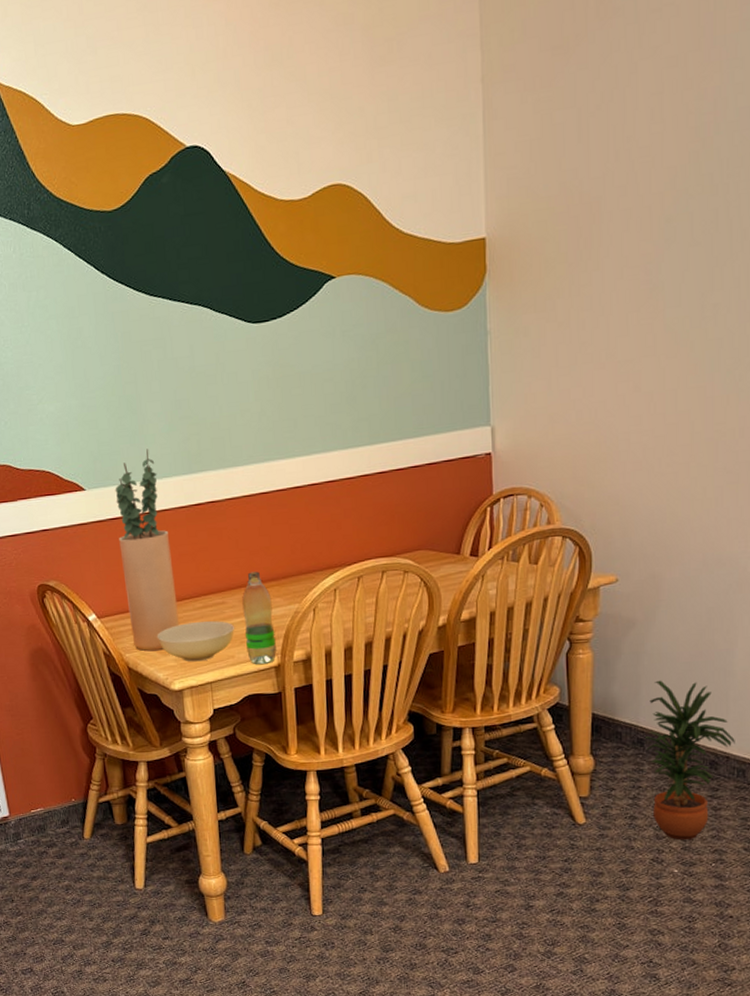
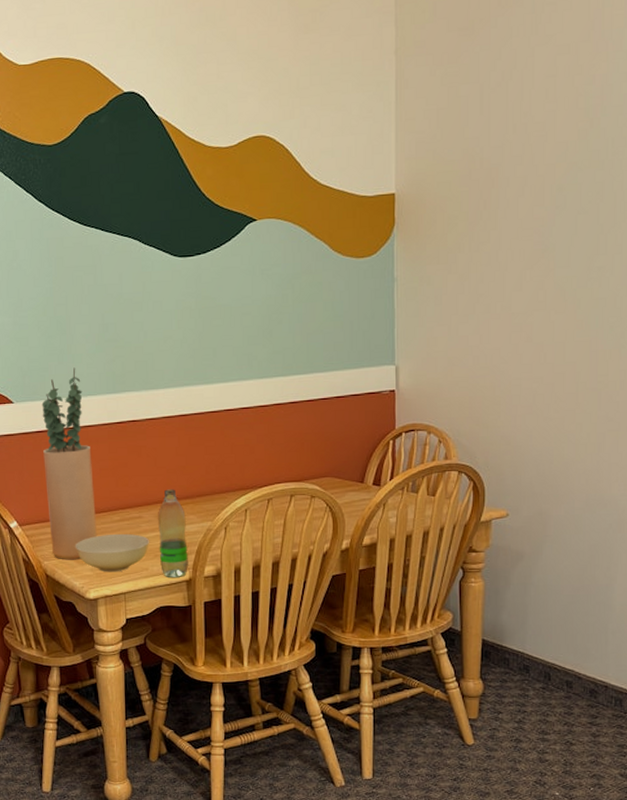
potted plant: present [644,680,735,841] -> none [530,611,613,765]

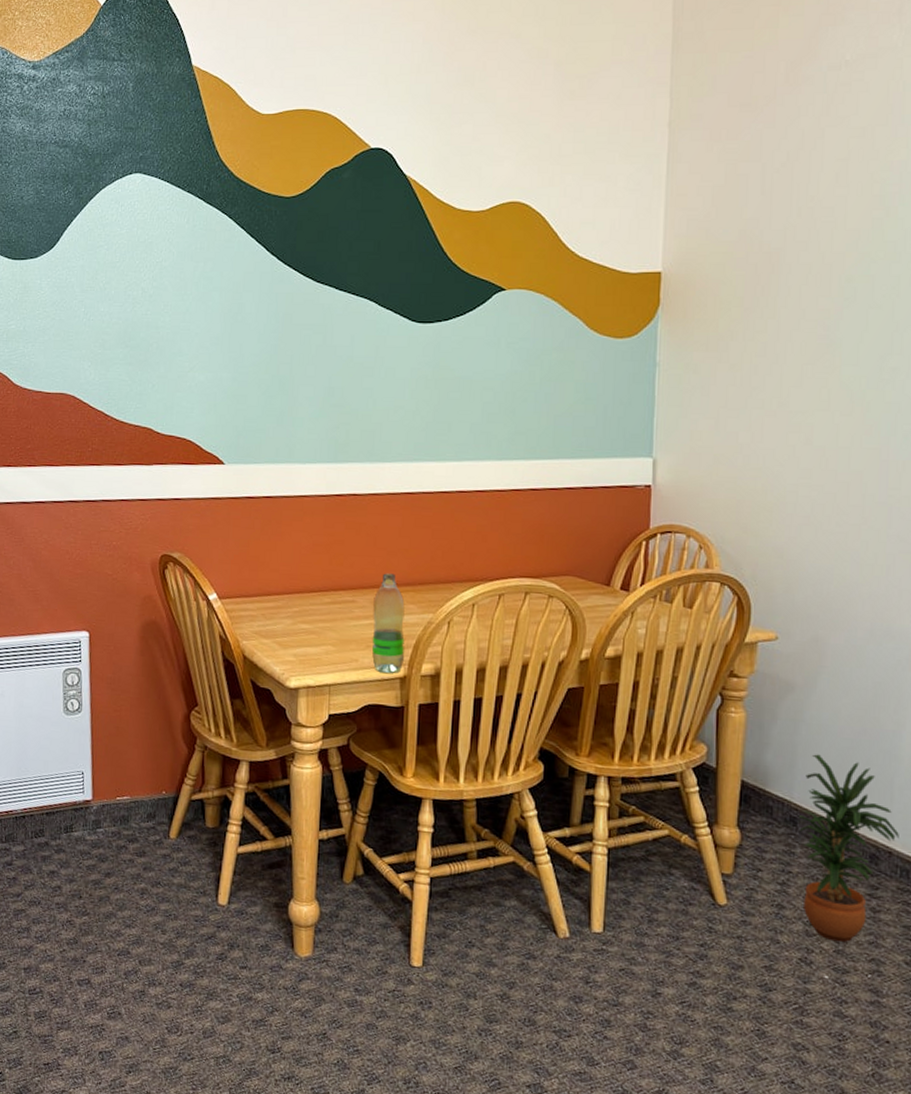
vase: present [41,367,98,560] -> none [251,431,306,642]
bowl: present [75,533,150,572] -> none [278,617,363,660]
potted plant: none [530,611,613,765] -> present [798,754,899,943]

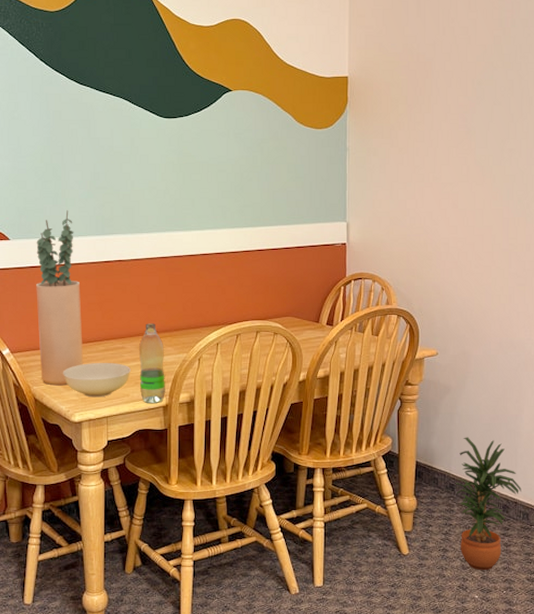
vase: none [251,431,306,642] -> present [36,210,84,386]
bowl: none [278,617,363,660] -> present [62,362,132,398]

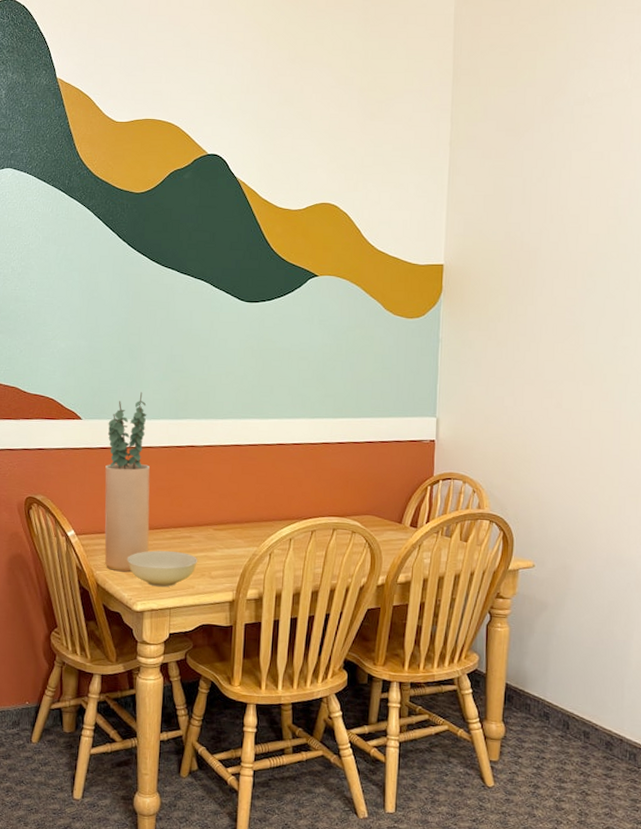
bottle: present [138,323,165,403] -> none [205,513,234,598]
potted plant: present [455,437,521,571] -> none [550,661,628,815]

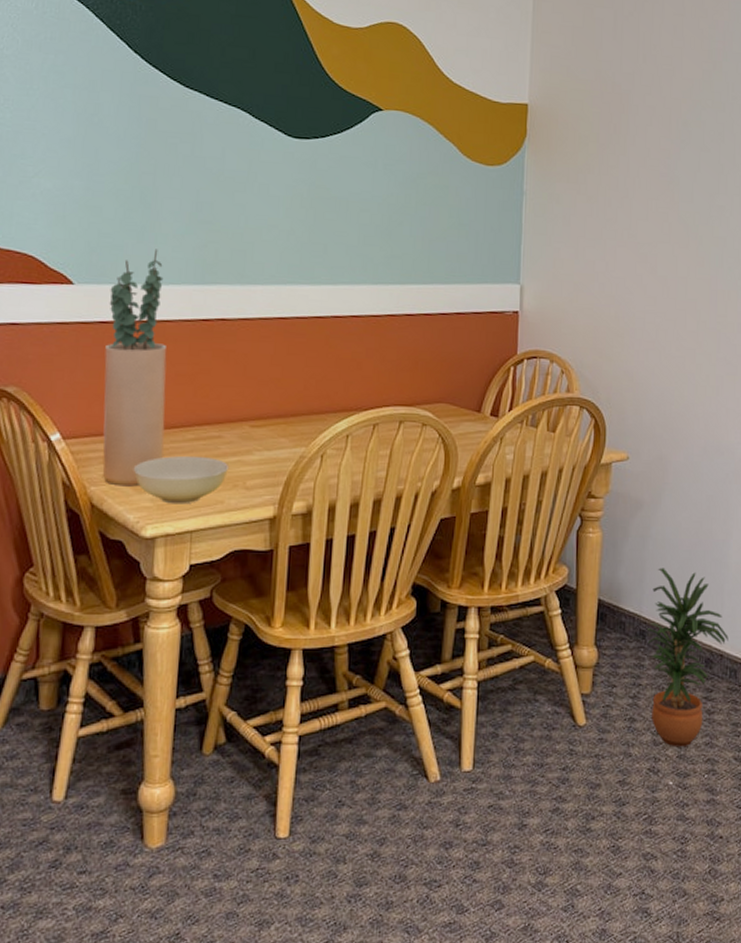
potted plant: none [550,661,628,815] -> present [646,568,728,748]

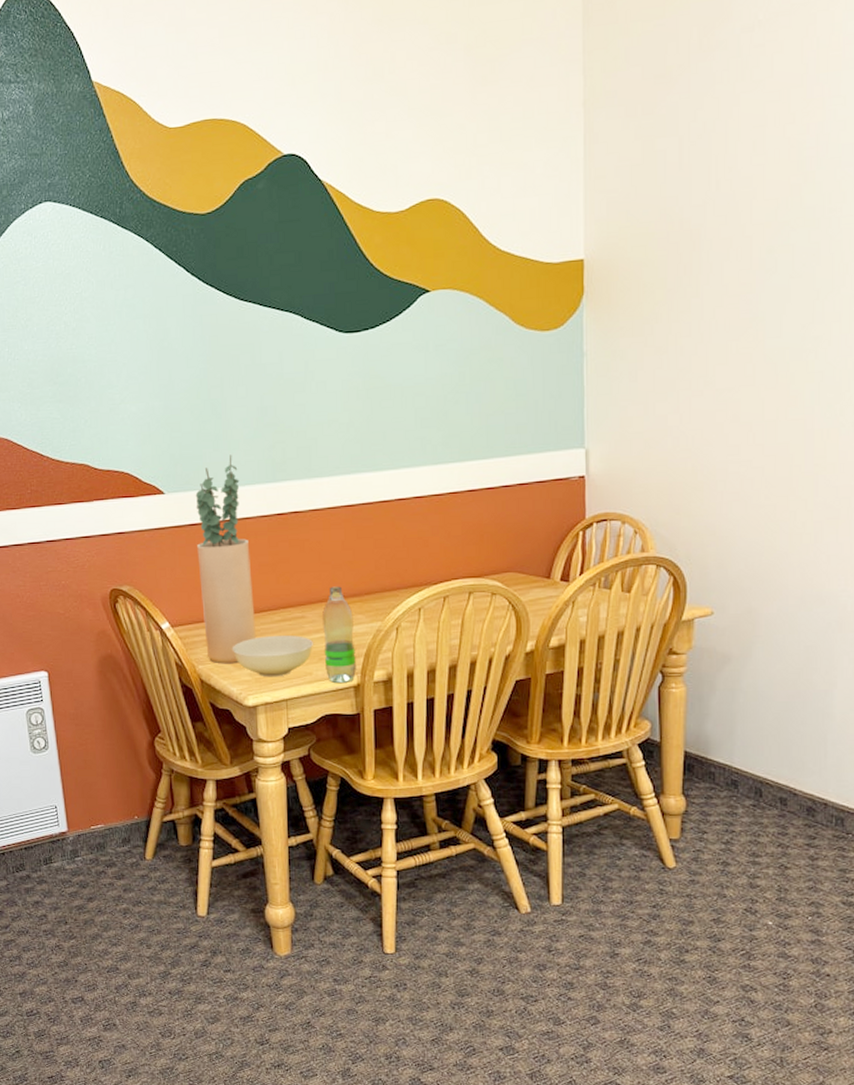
bottle: none [239,405,276,514] -> present [321,586,356,683]
potted plant: present [646,568,728,748] -> none [738,719,833,891]

